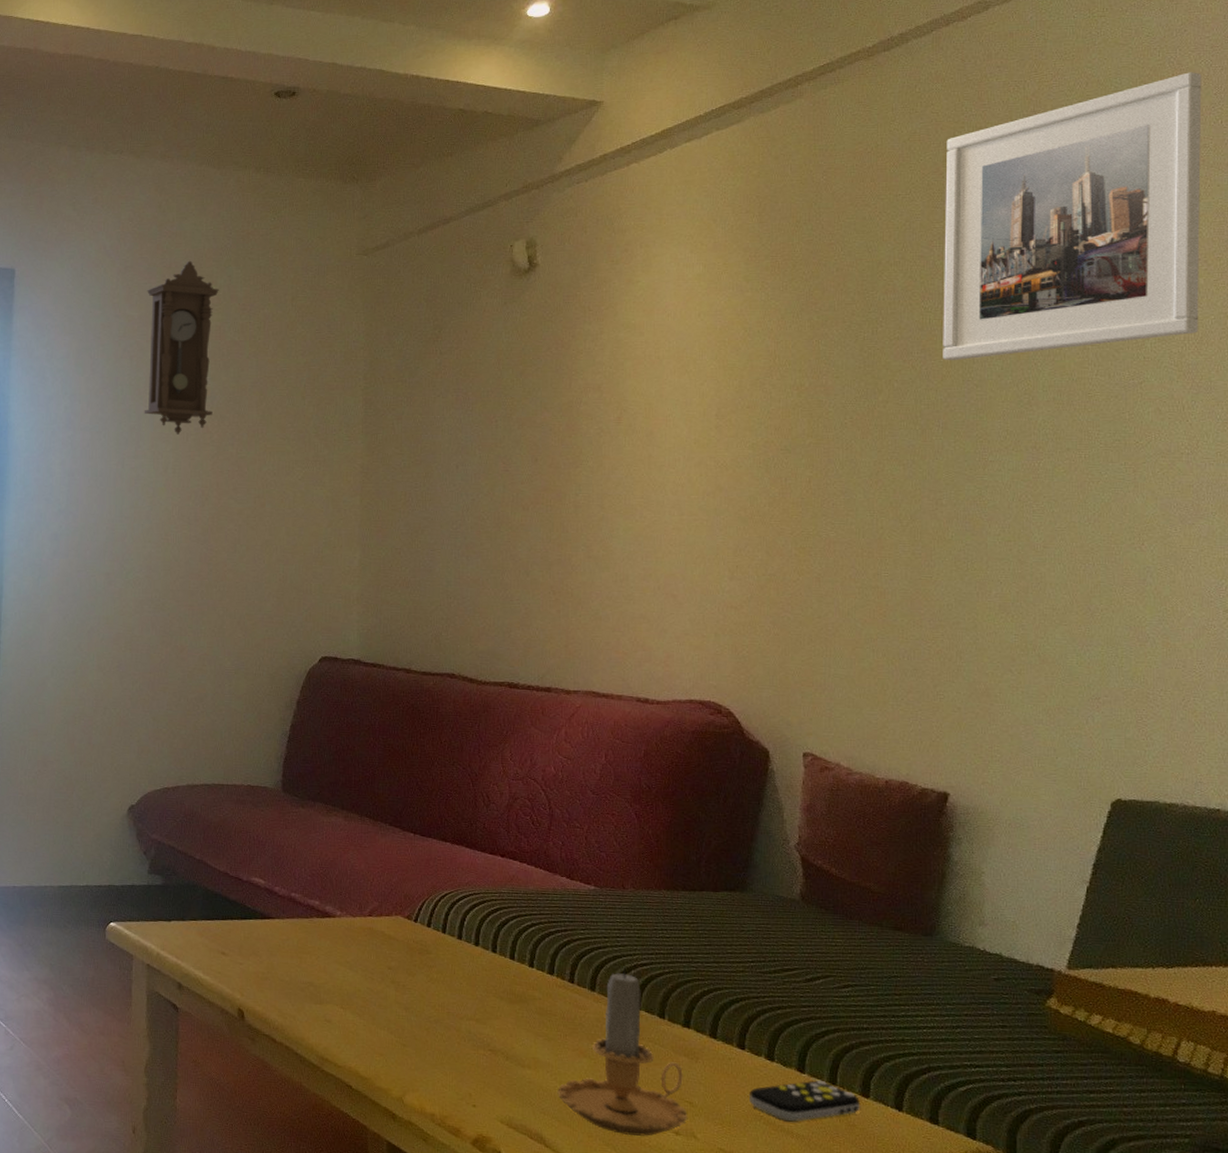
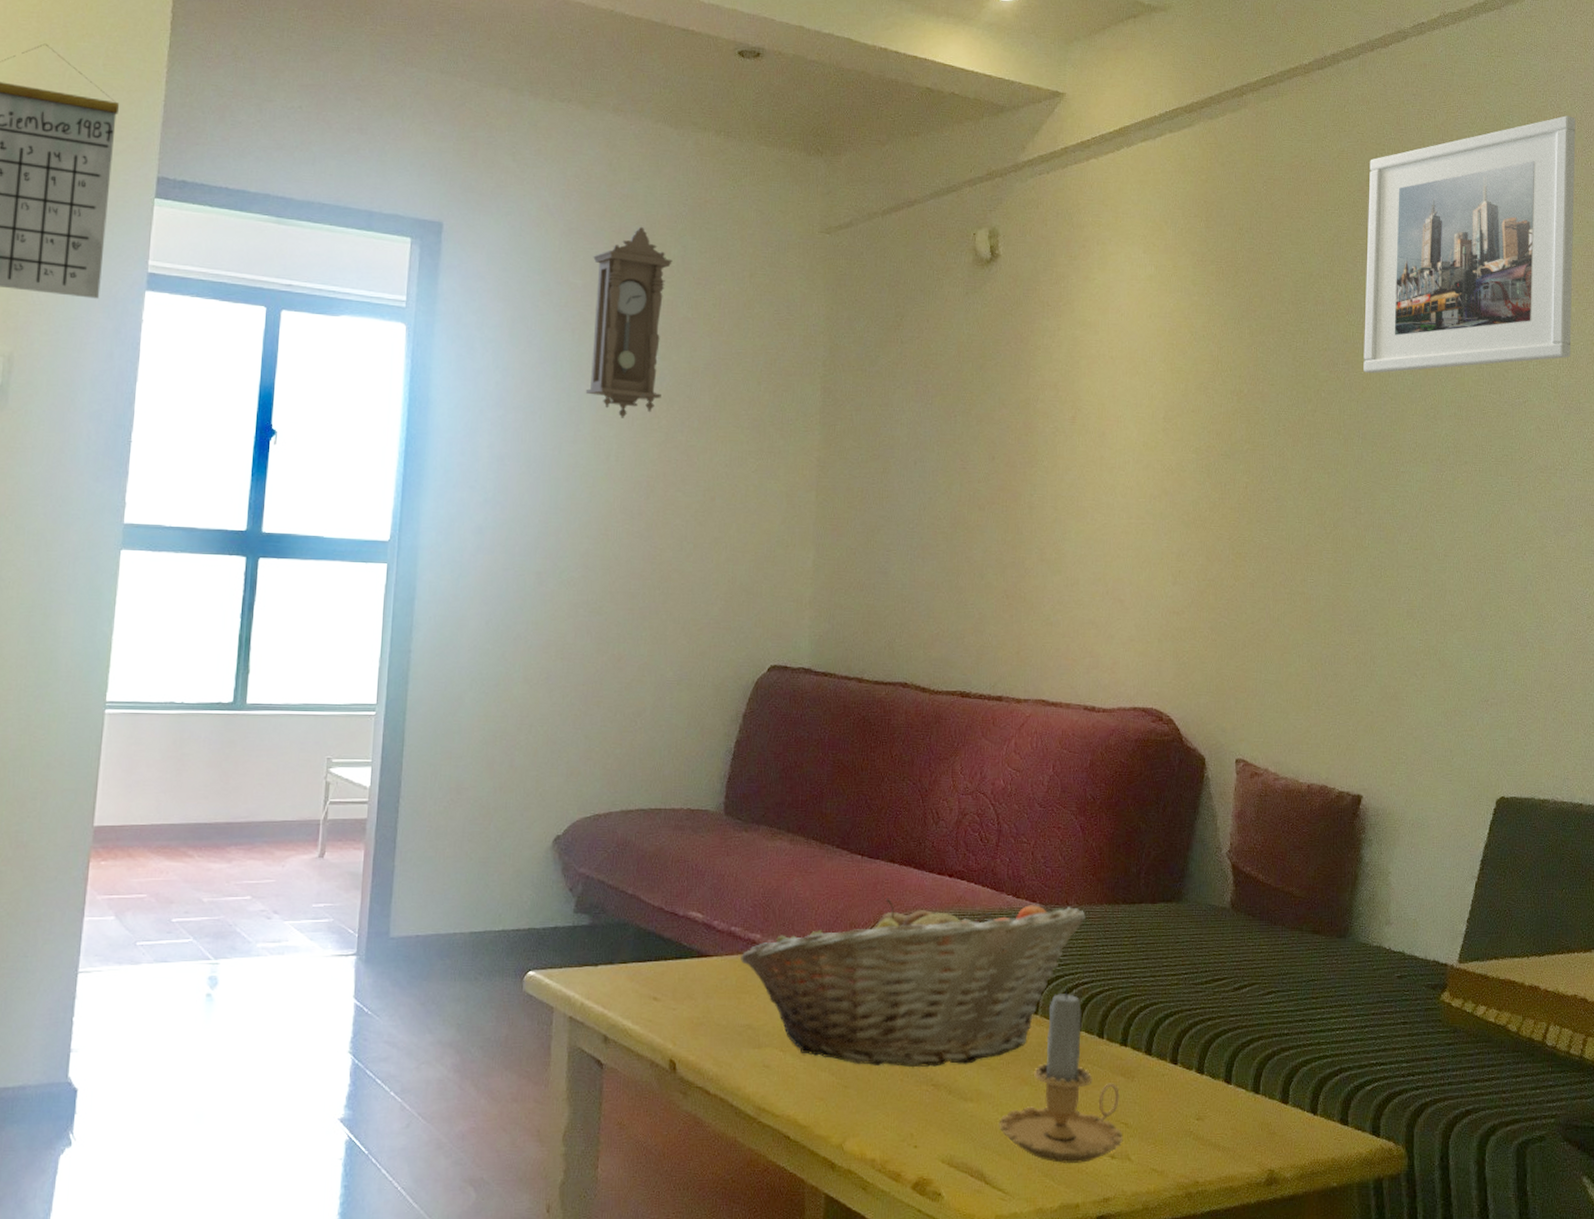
fruit basket: none [301,874,643,1033] -> present [740,898,1086,1068]
remote control: present [748,1080,861,1122] -> none [1180,1091,1281,1135]

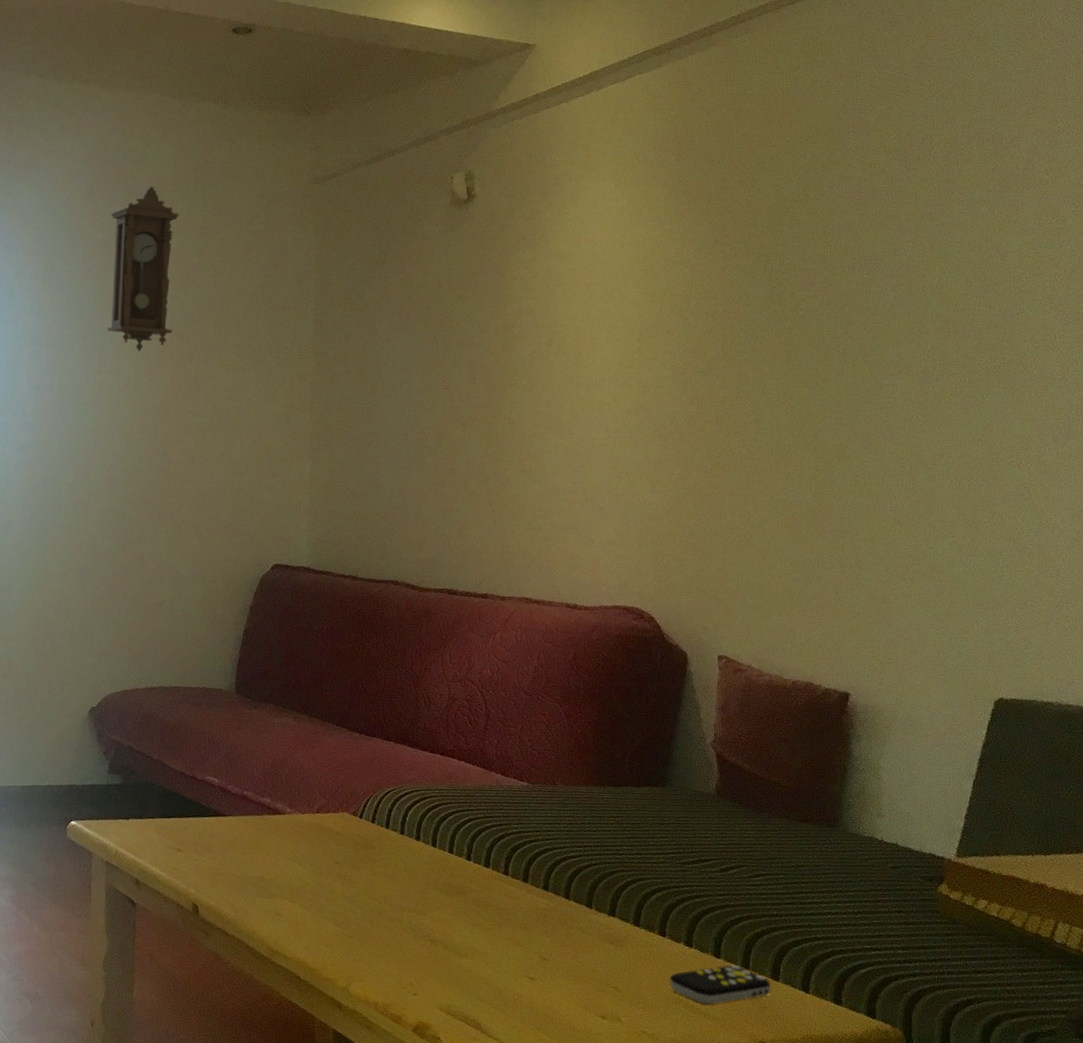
fruit basket: present [740,898,1086,1068] -> none [253,772,572,924]
candle: present [999,987,1123,1163] -> none [493,860,614,1021]
remote control: none [1180,1091,1281,1135] -> present [669,965,772,1005]
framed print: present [1363,115,1576,374] -> none [842,31,1069,291]

